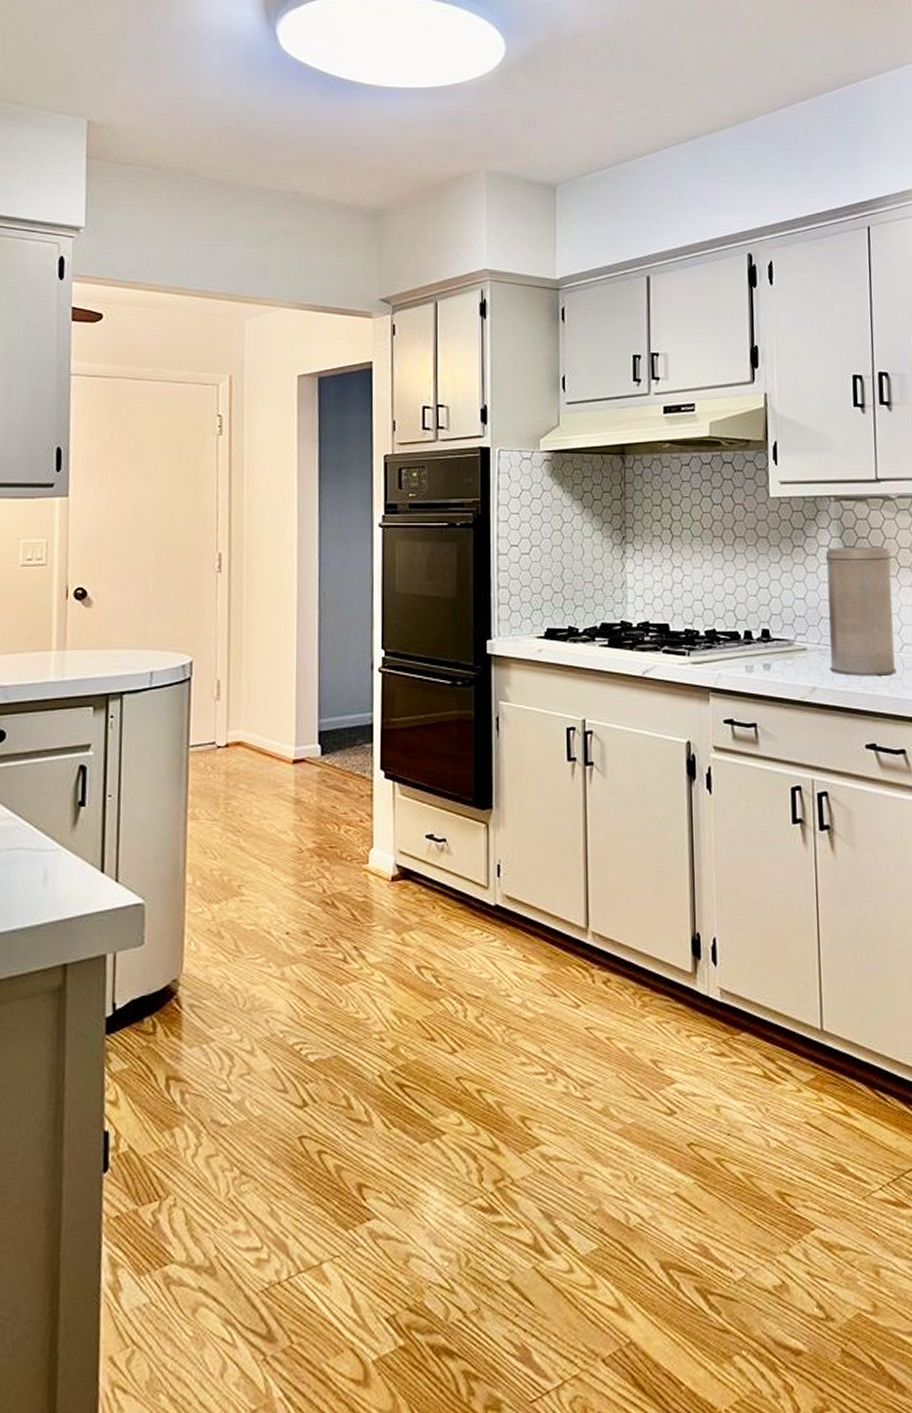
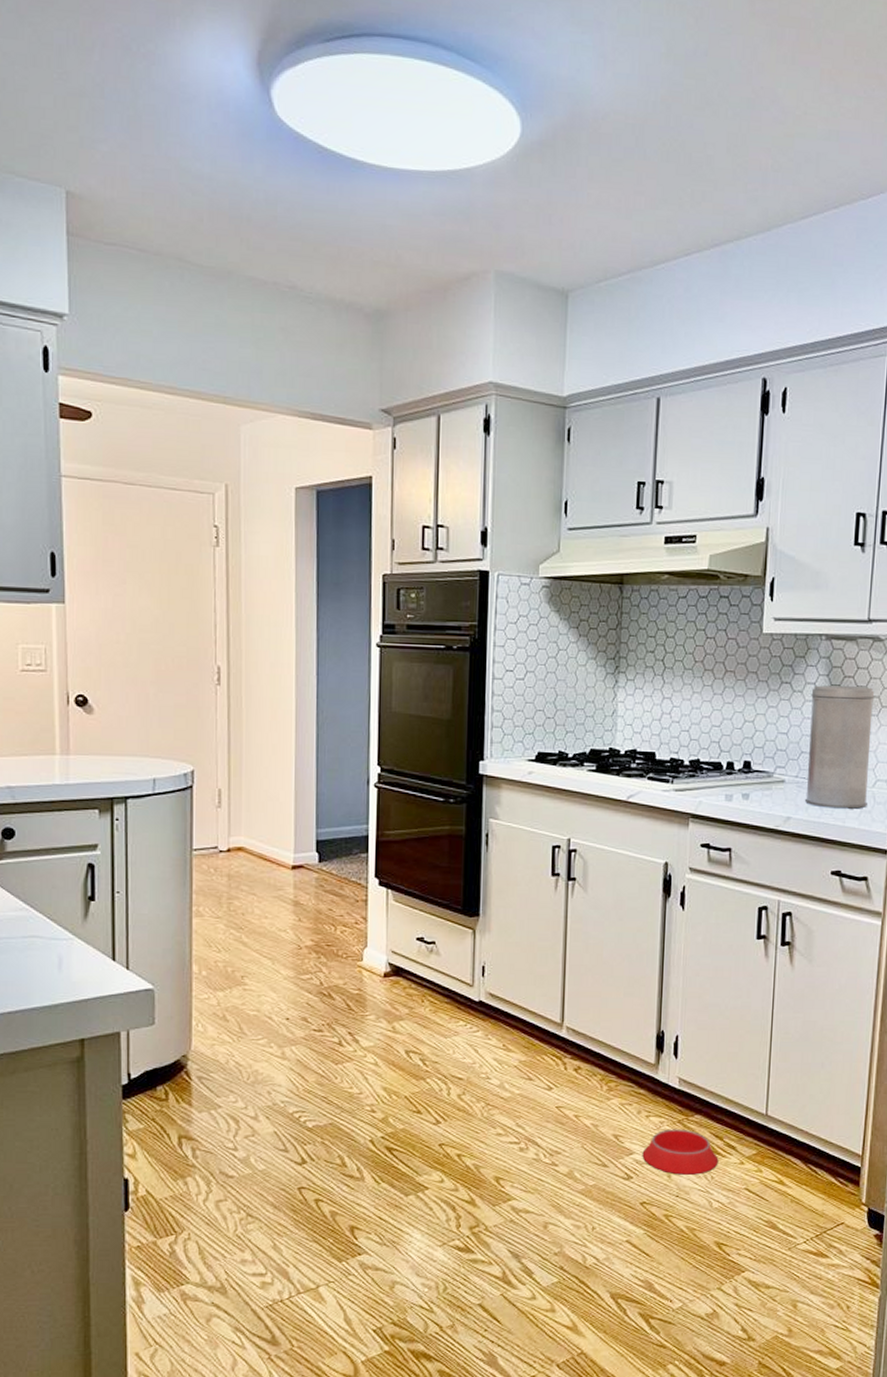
pet bowl: none [685,1050,773,1107] -> present [642,1129,719,1175]

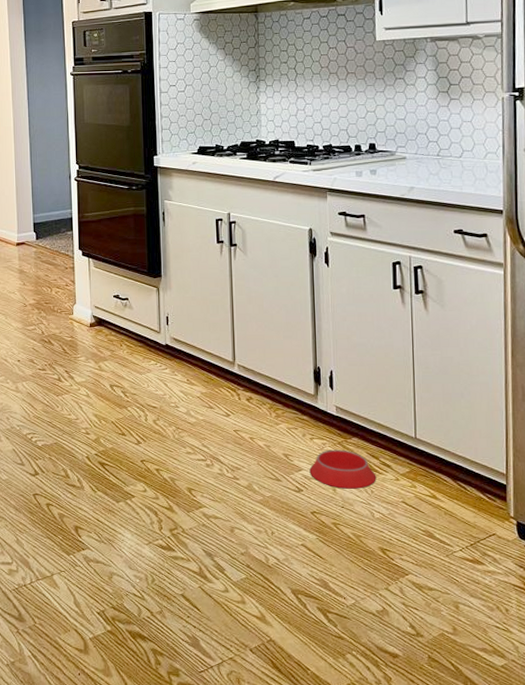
canister: present [804,685,875,809] -> none [422,77,481,178]

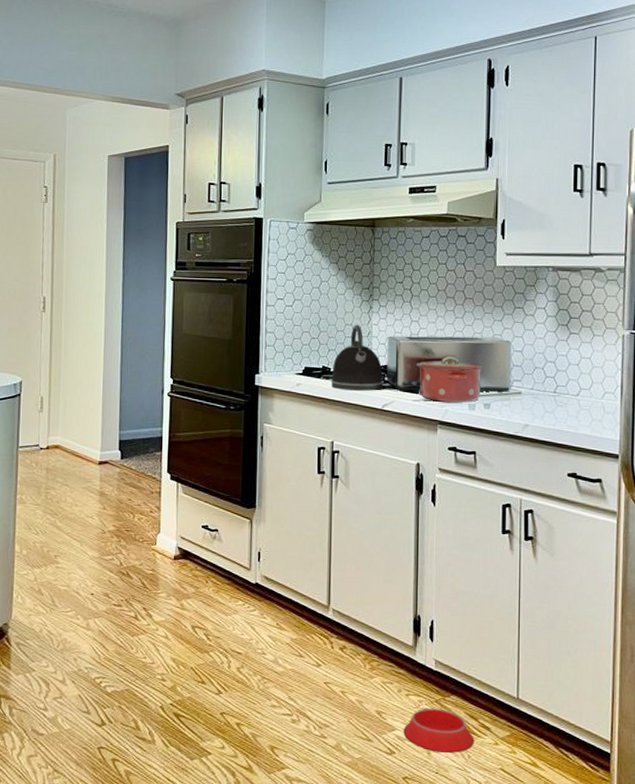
kettle: none [224,104,274,166] -> present [330,325,384,392]
toaster: none [275,107,396,163] -> present [386,335,511,392]
casserole: none [303,128,370,171] -> present [415,356,485,403]

